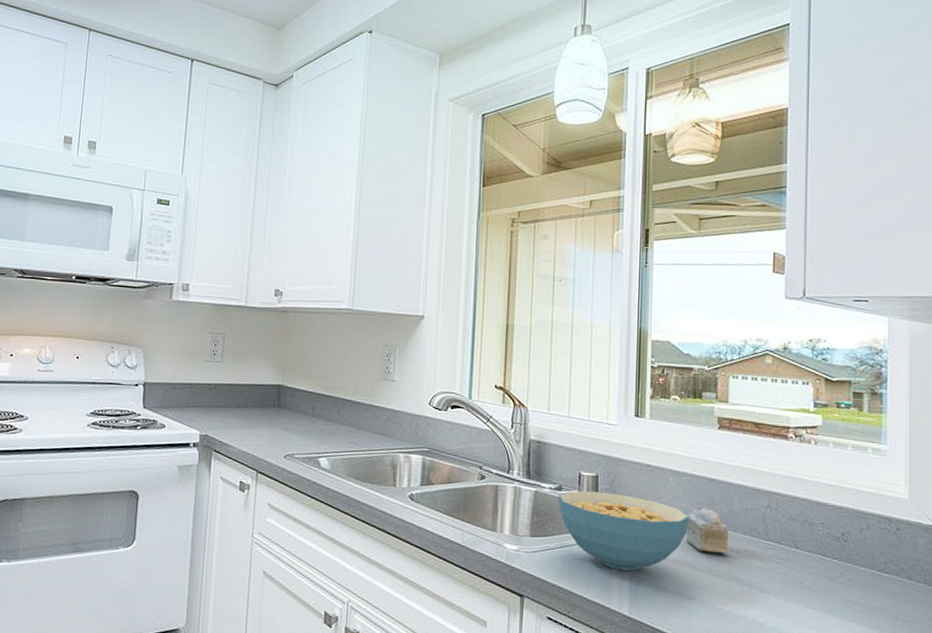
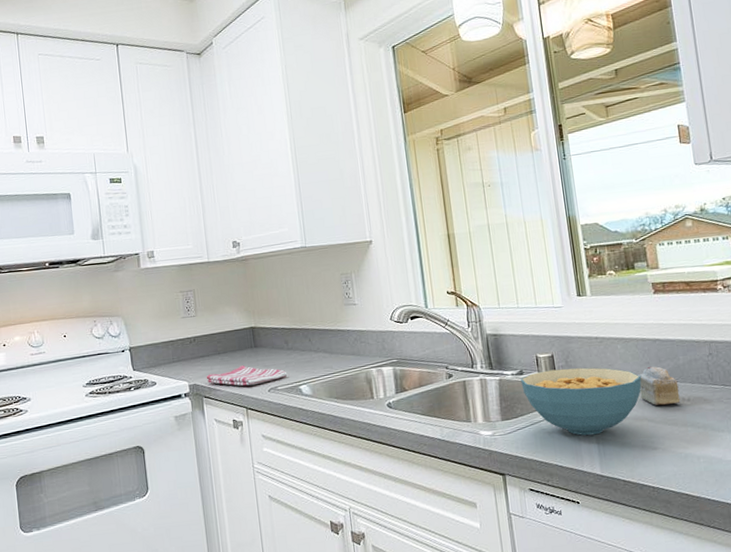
dish towel: none [219,424,308,448] -> present [206,365,288,386]

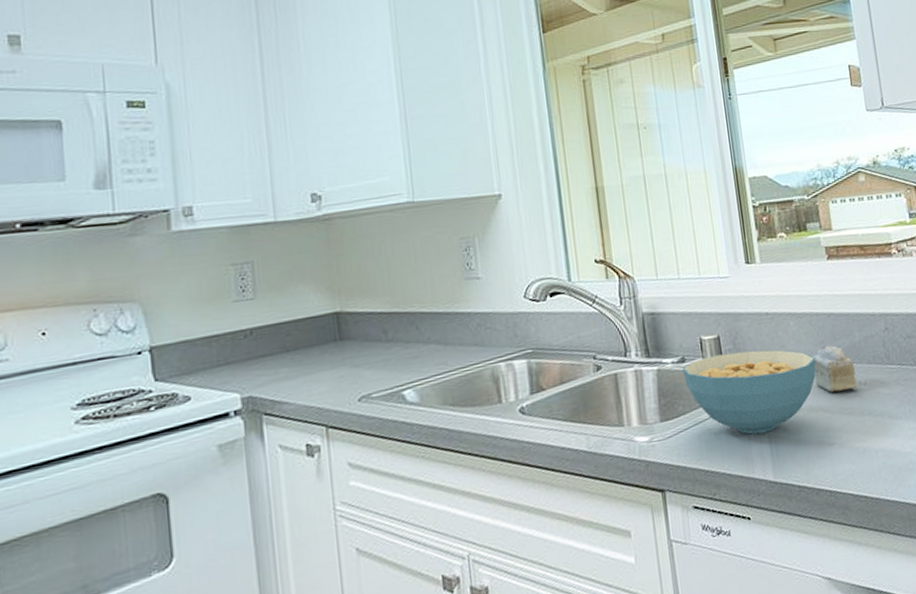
dish towel: present [206,365,288,386] -> none [267,366,386,396]

